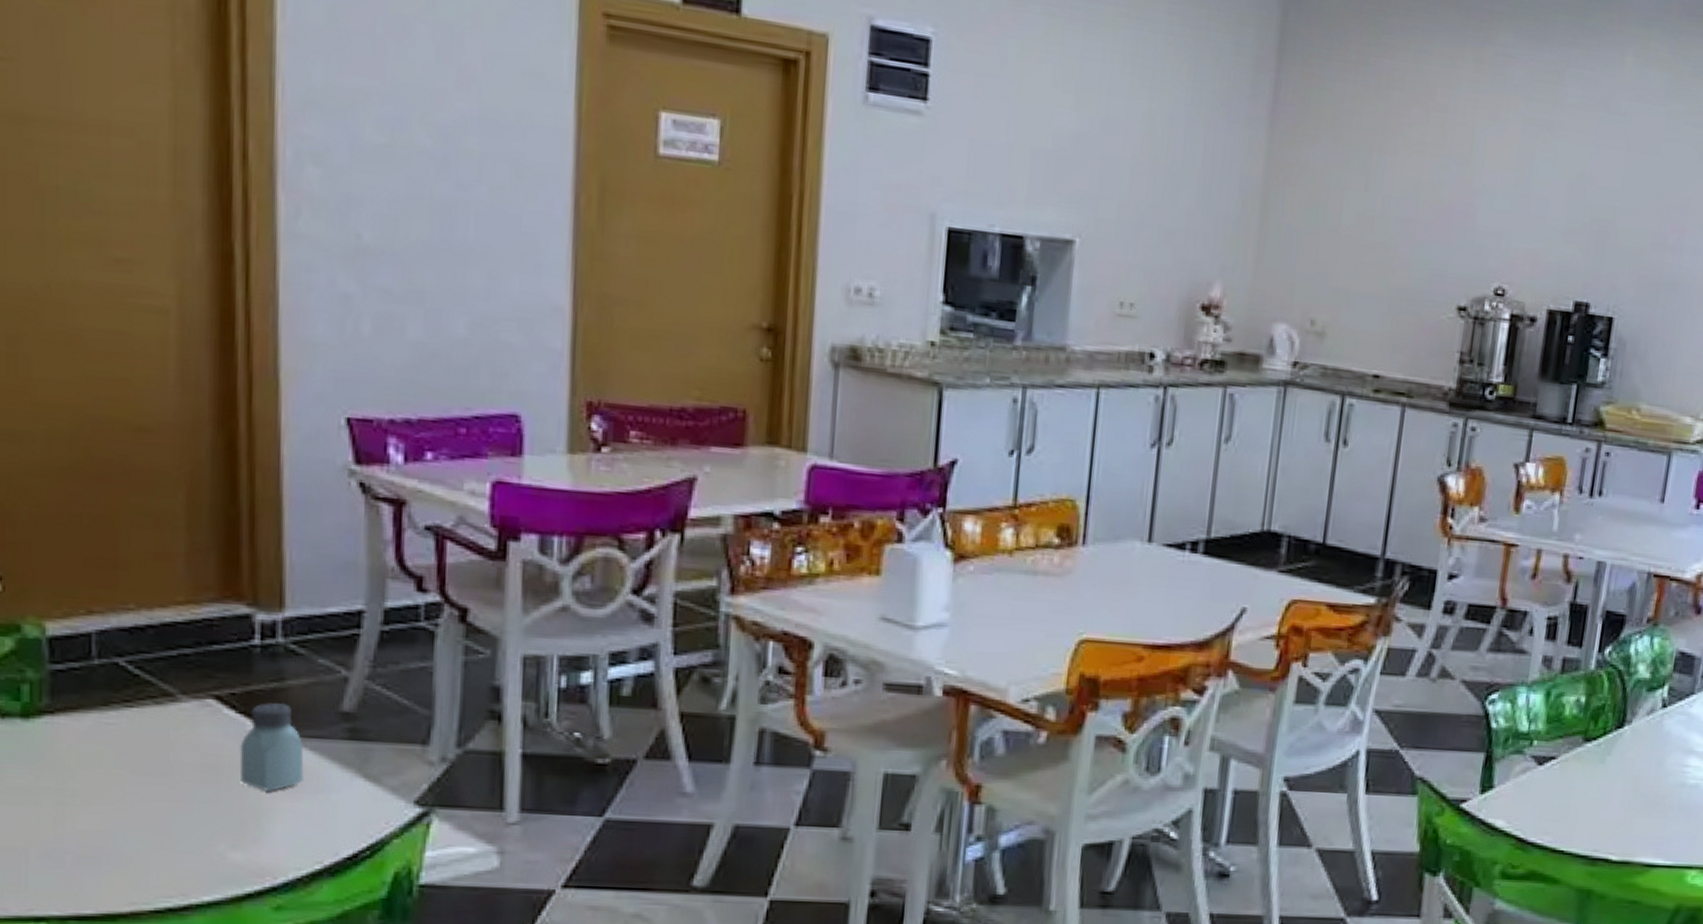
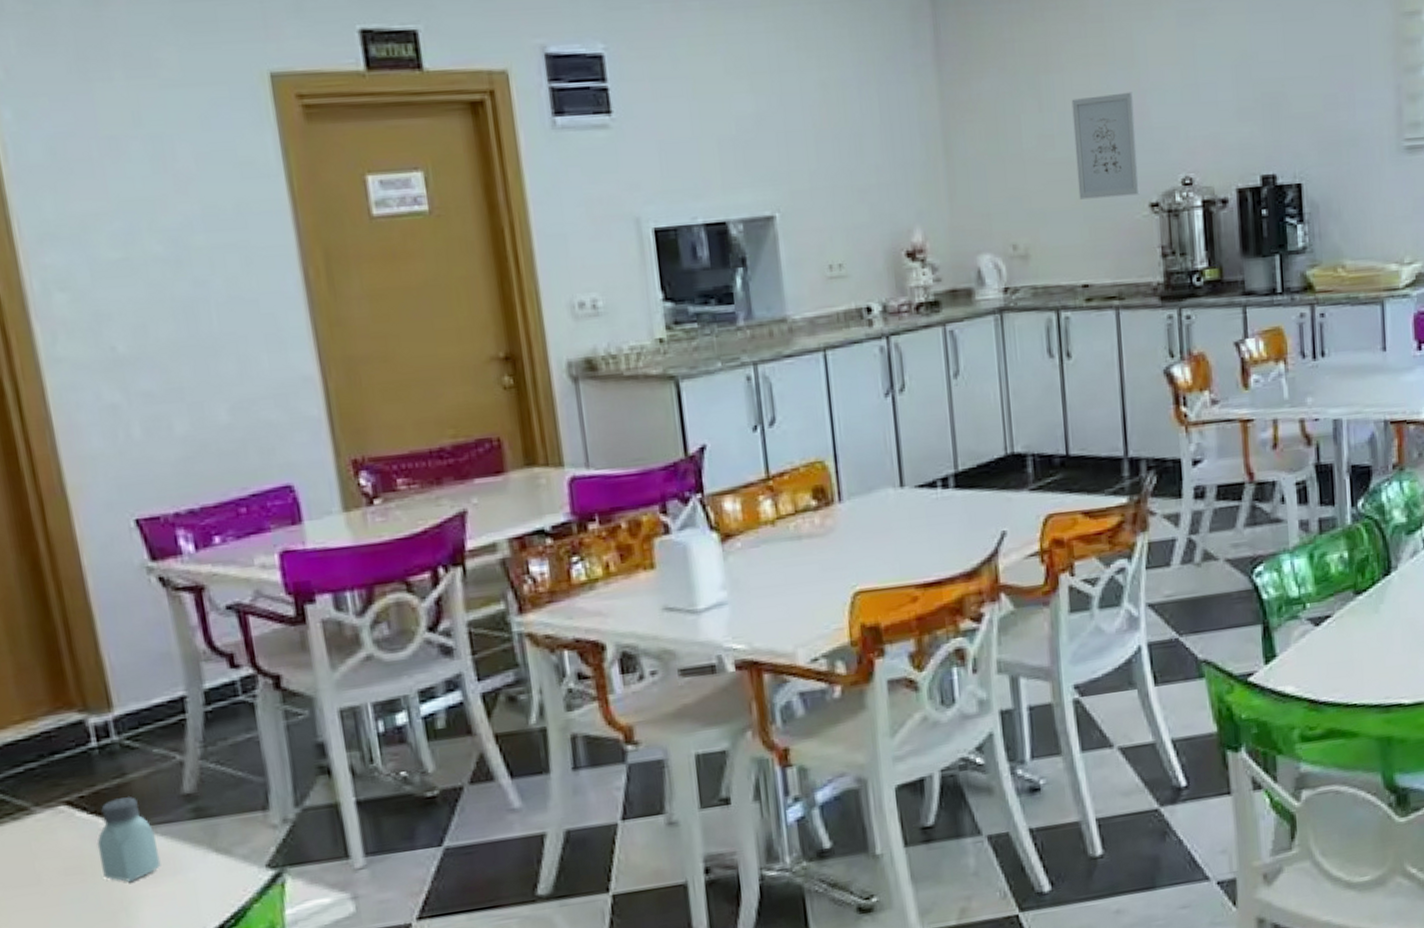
wall art: none [1387,184,1462,296] -> present [1071,92,1140,200]

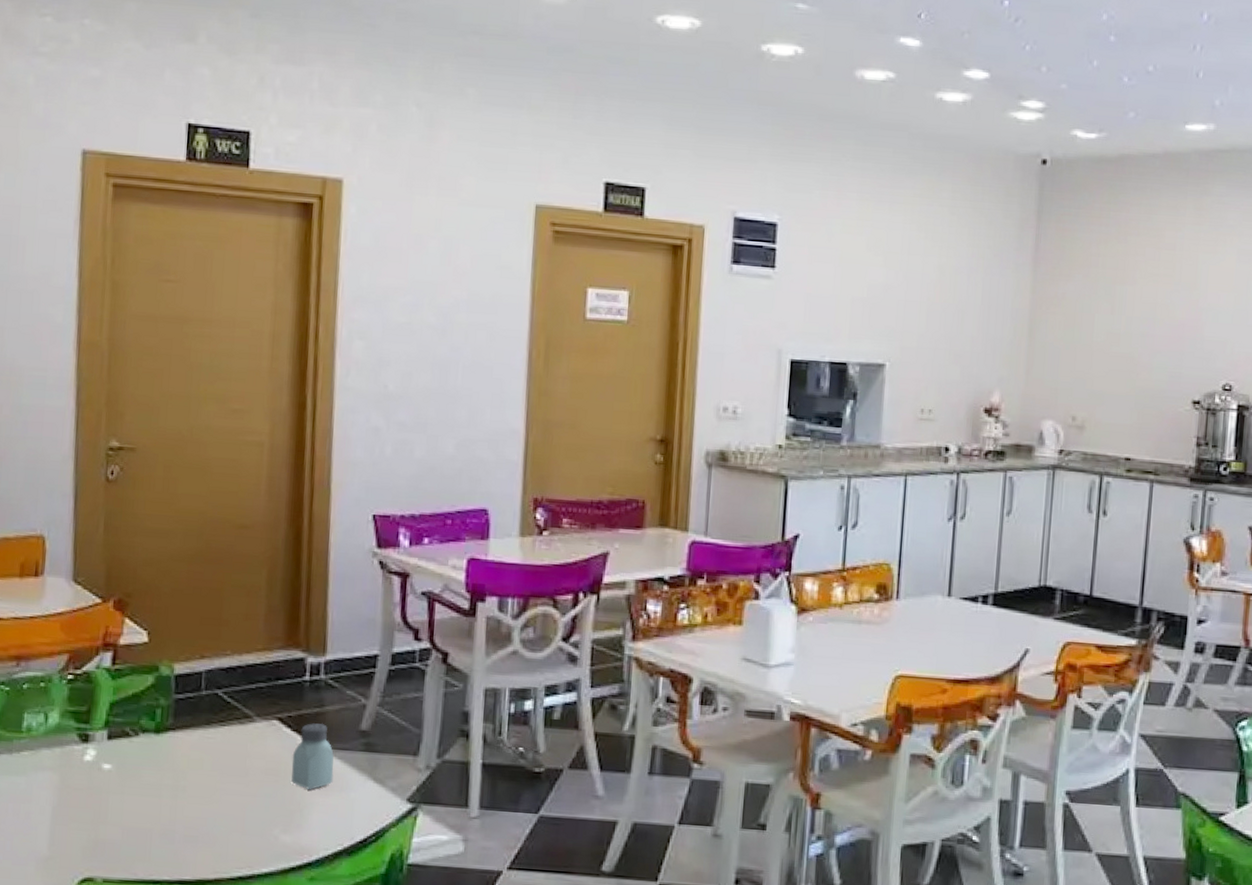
wall art: present [1071,92,1140,200] -> none [1133,307,1191,392]

